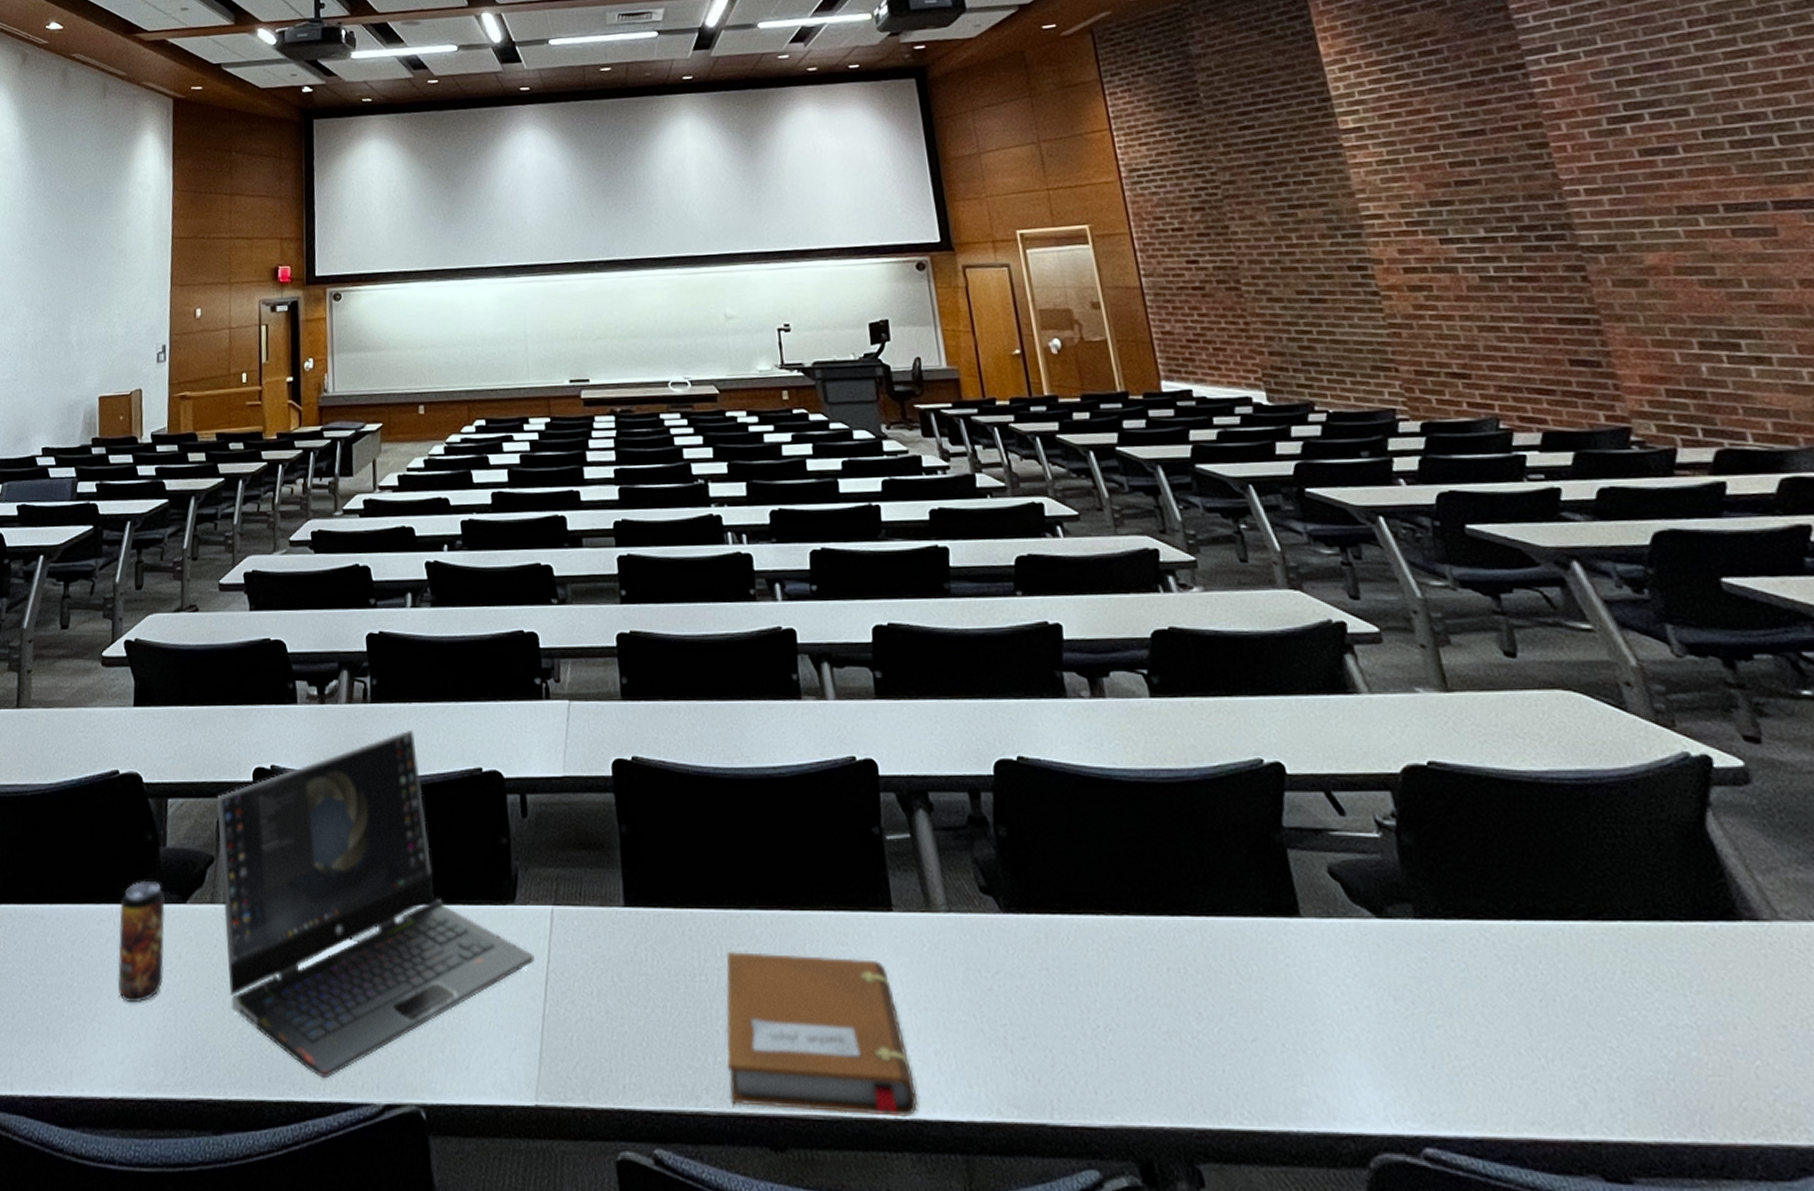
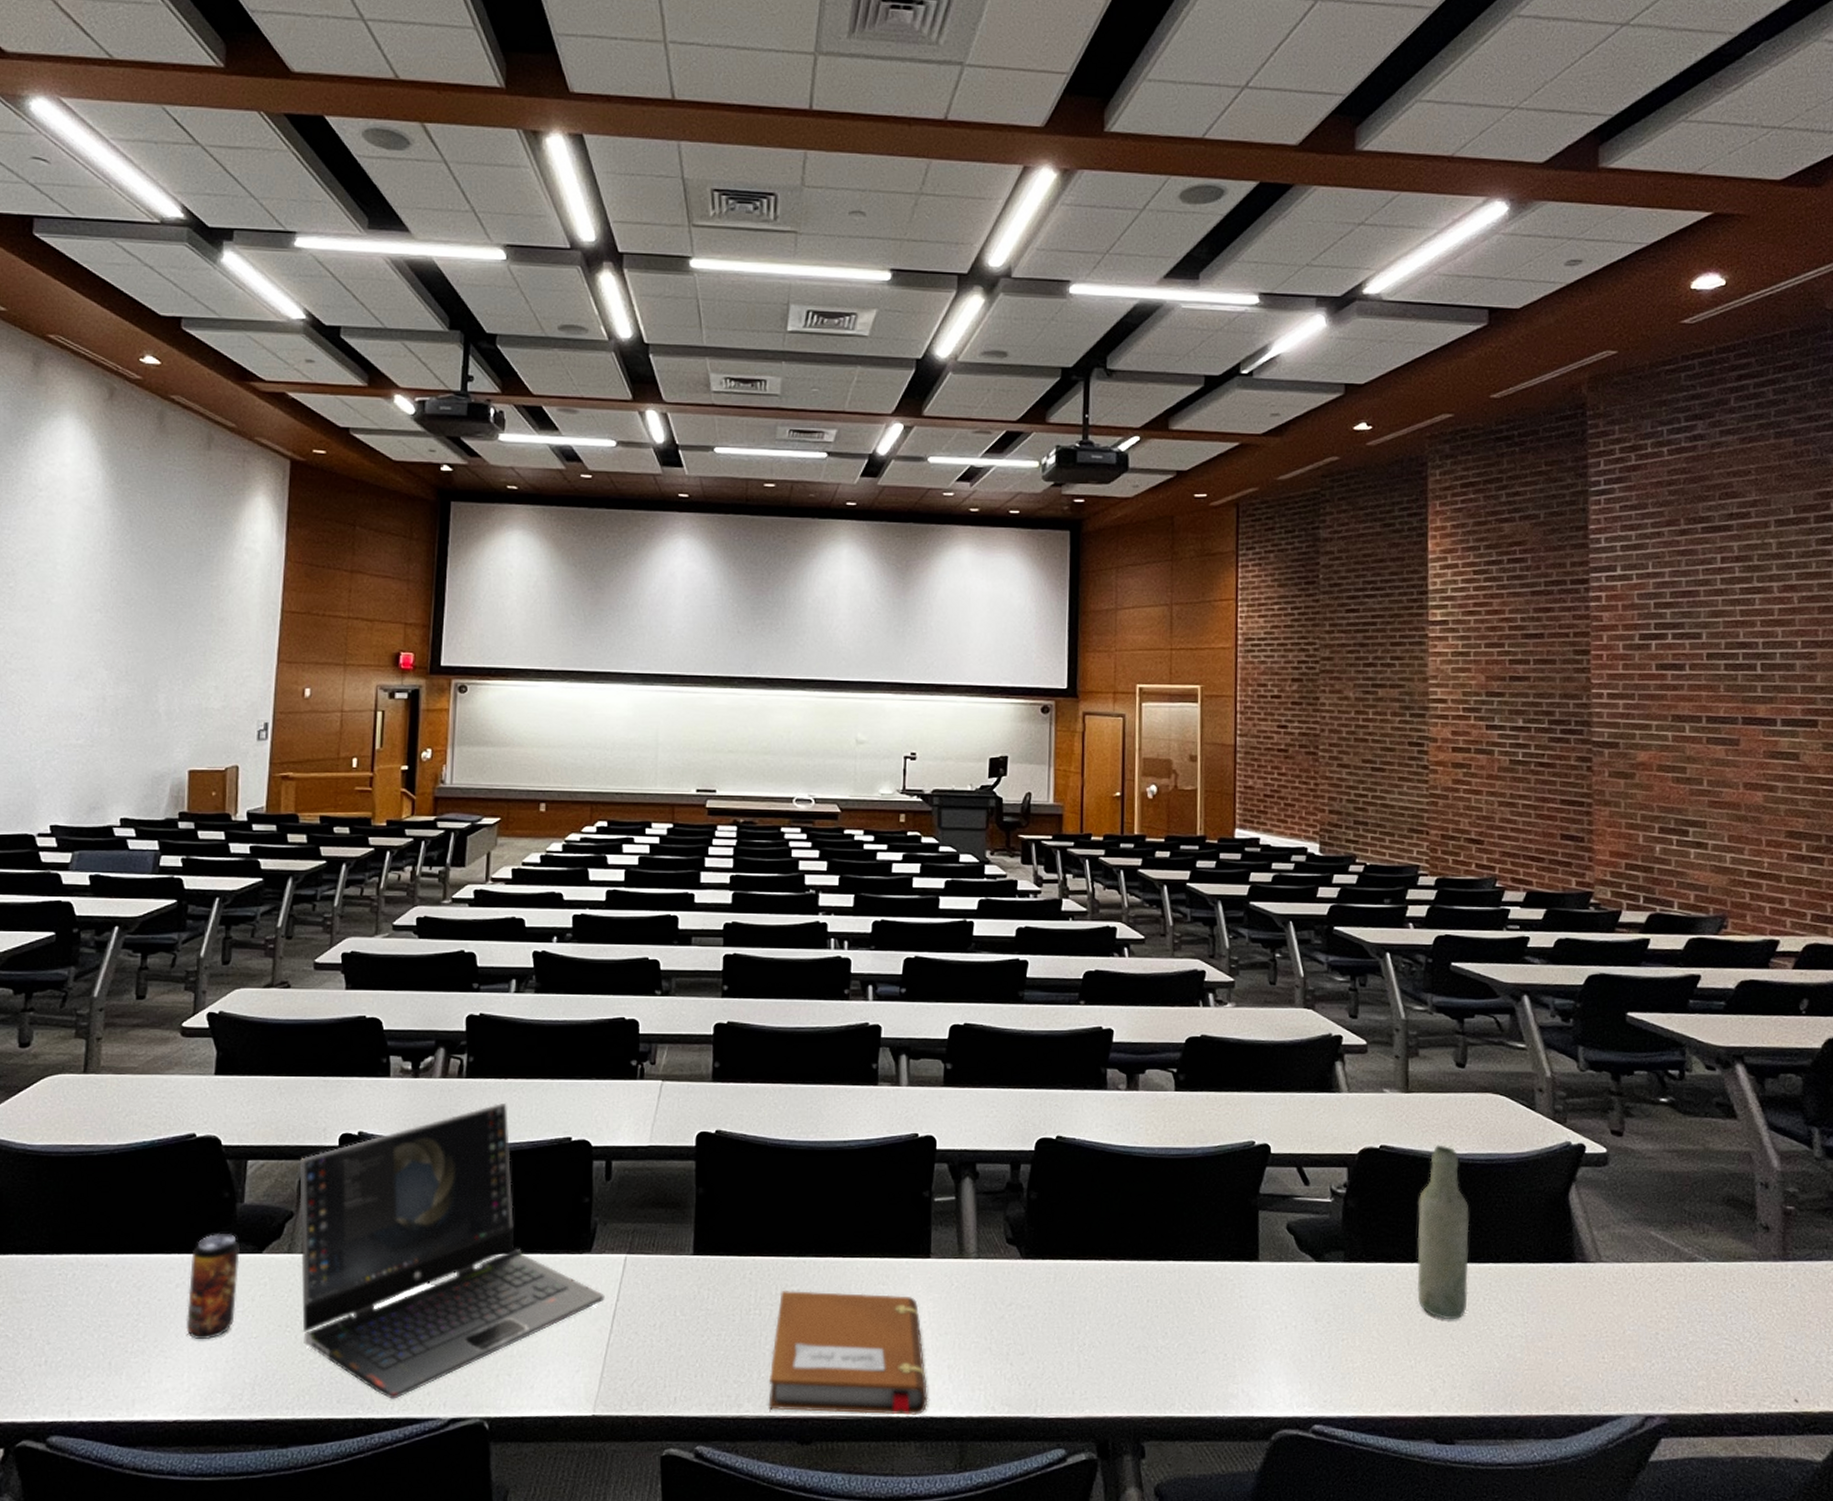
bottle: none [1496,759,1601,1001] -> present [1417,1145,1470,1320]

